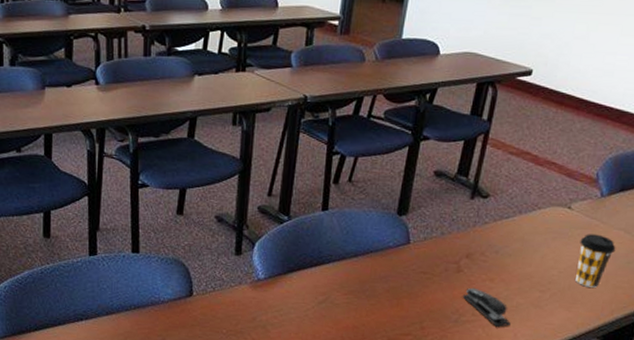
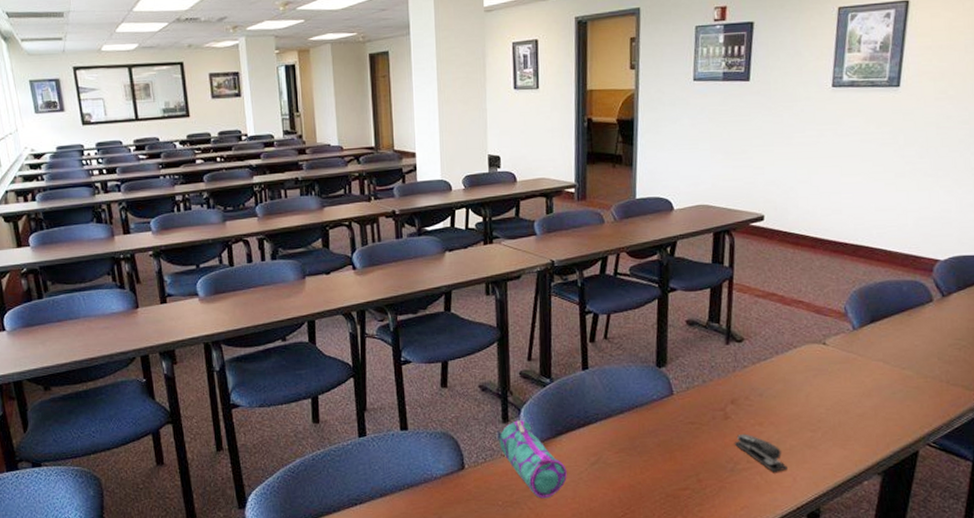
pencil case: none [227,254,294,331] -> present [496,420,567,499]
coffee cup: present [576,234,616,288] -> none [841,367,878,422]

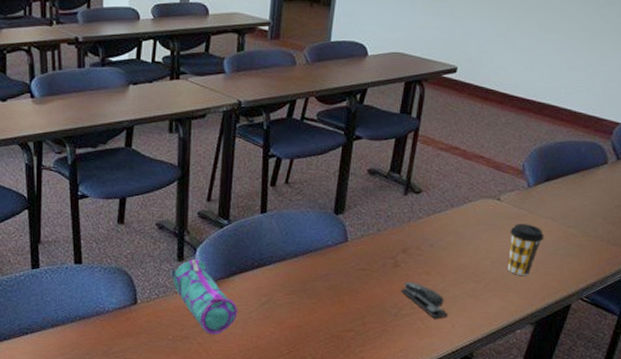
coffee cup: none [841,367,878,422] -> present [508,224,545,275]

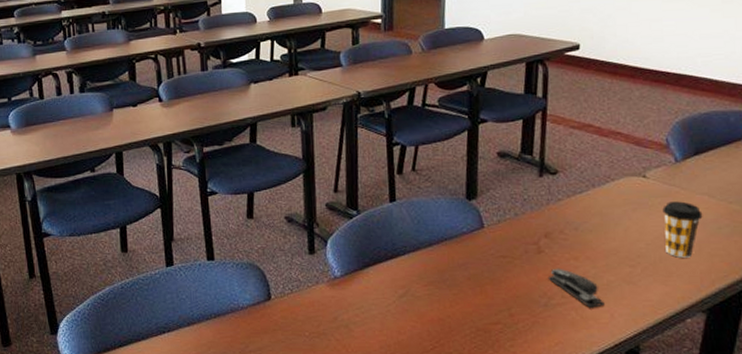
pencil case: present [170,259,237,335] -> none [302,252,375,331]

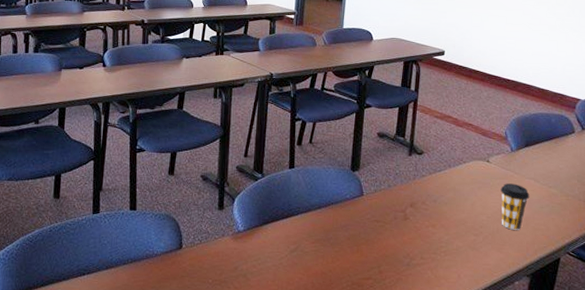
stapler: present [547,268,605,308] -> none [411,233,454,269]

